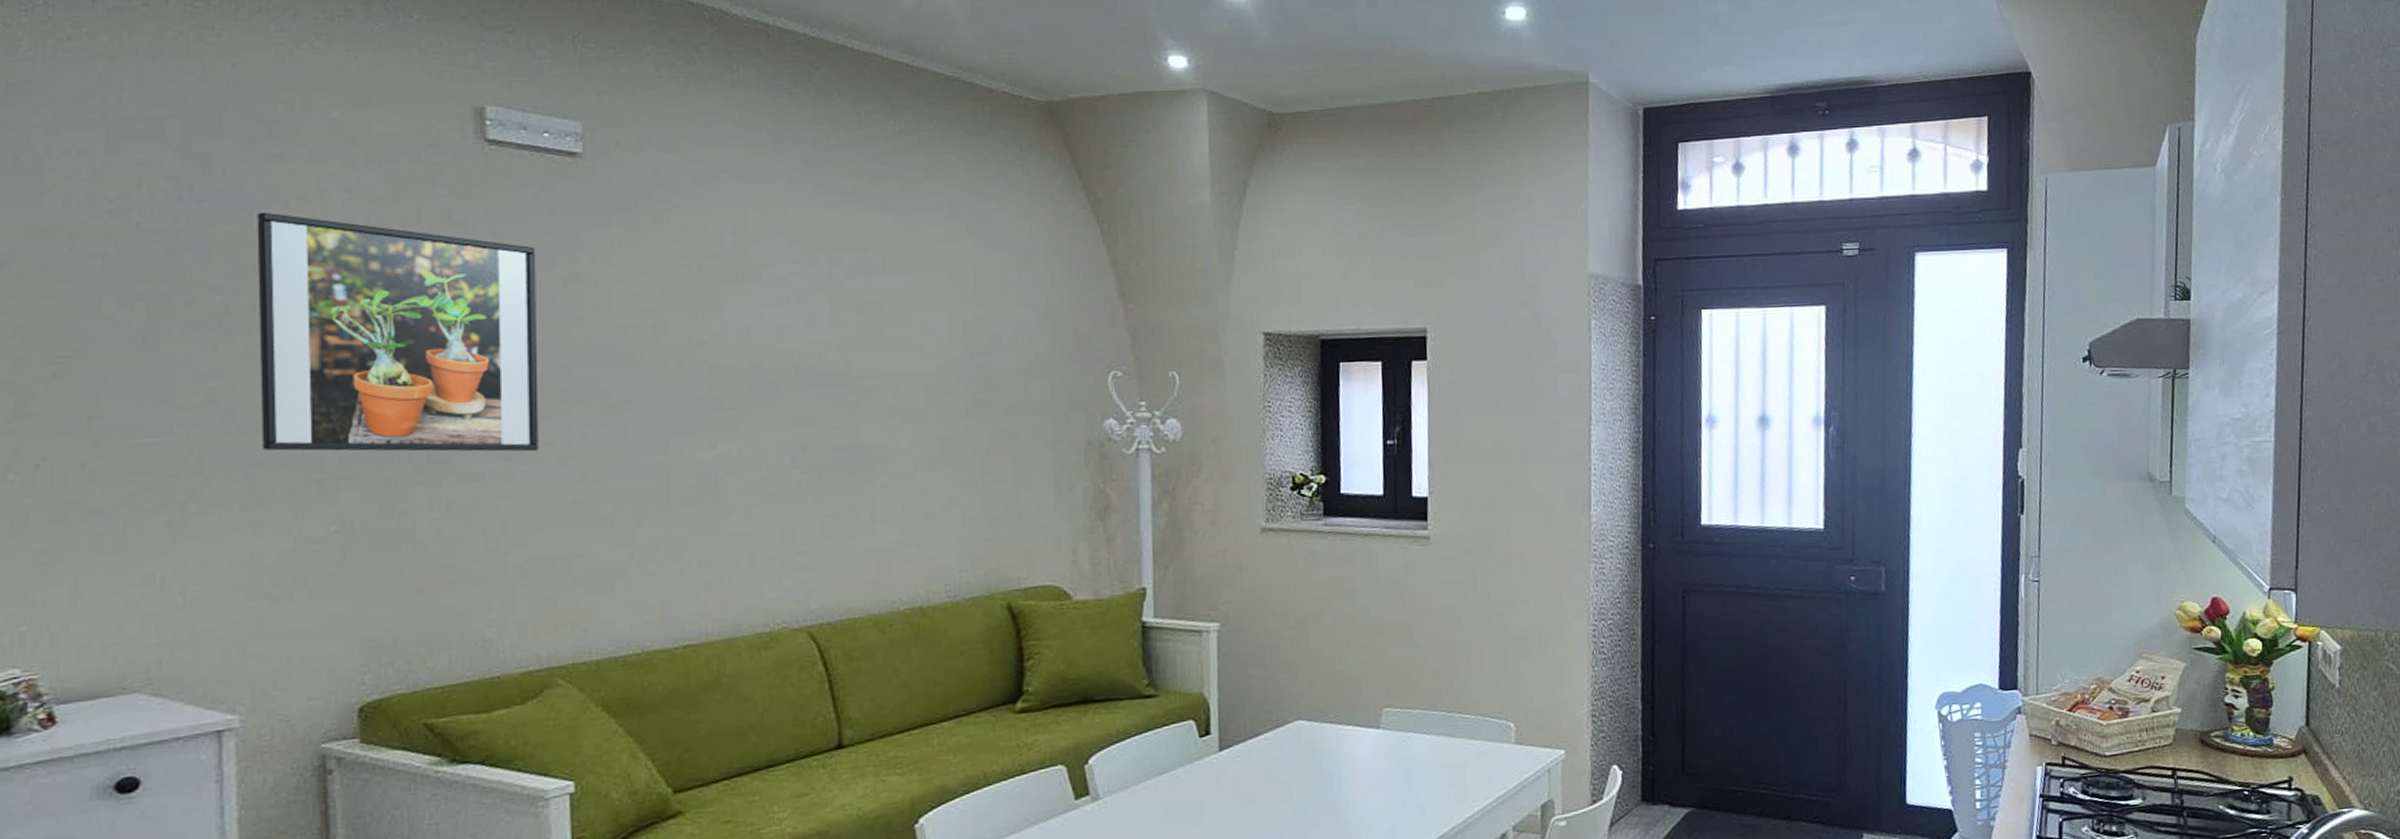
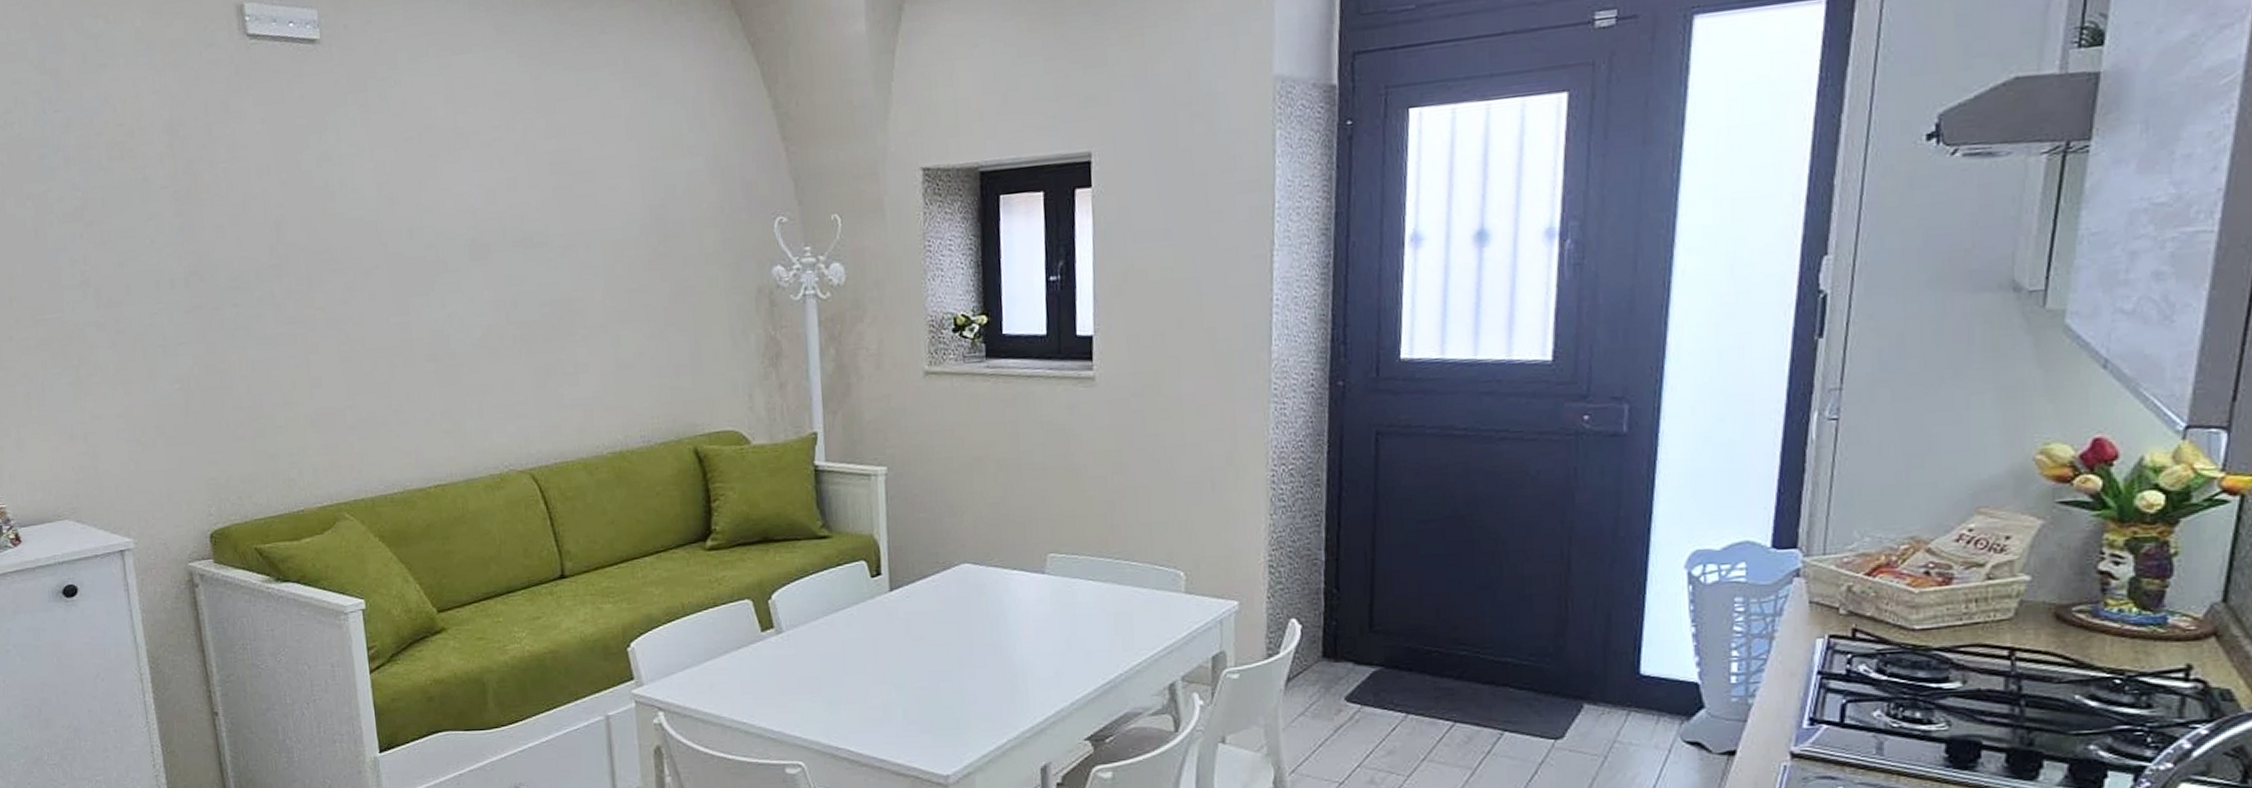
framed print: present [257,212,539,452] -> none [96,116,313,322]

